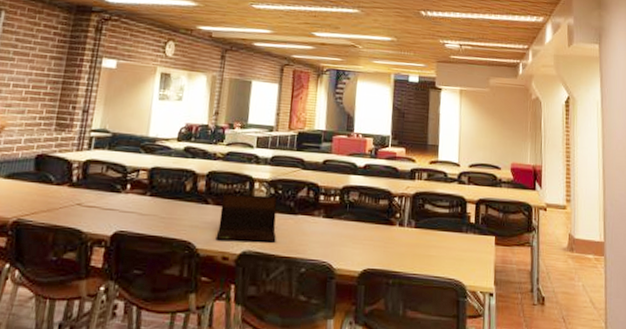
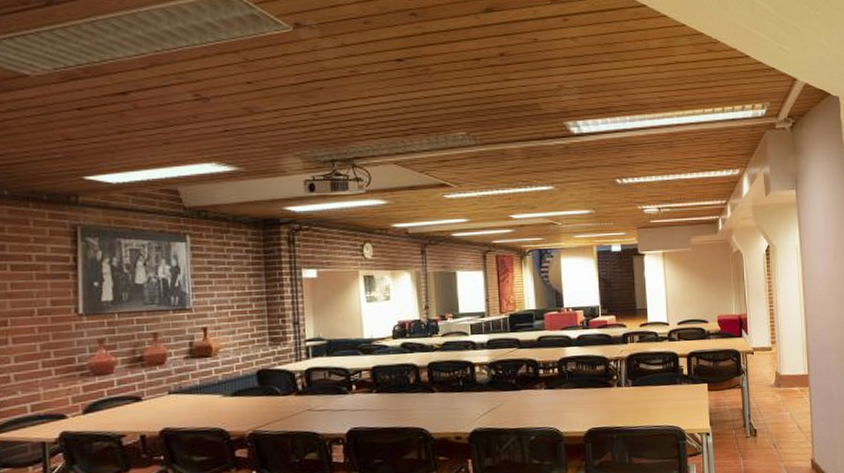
laptop: present [216,194,278,243] -> none [446,377,504,424]

